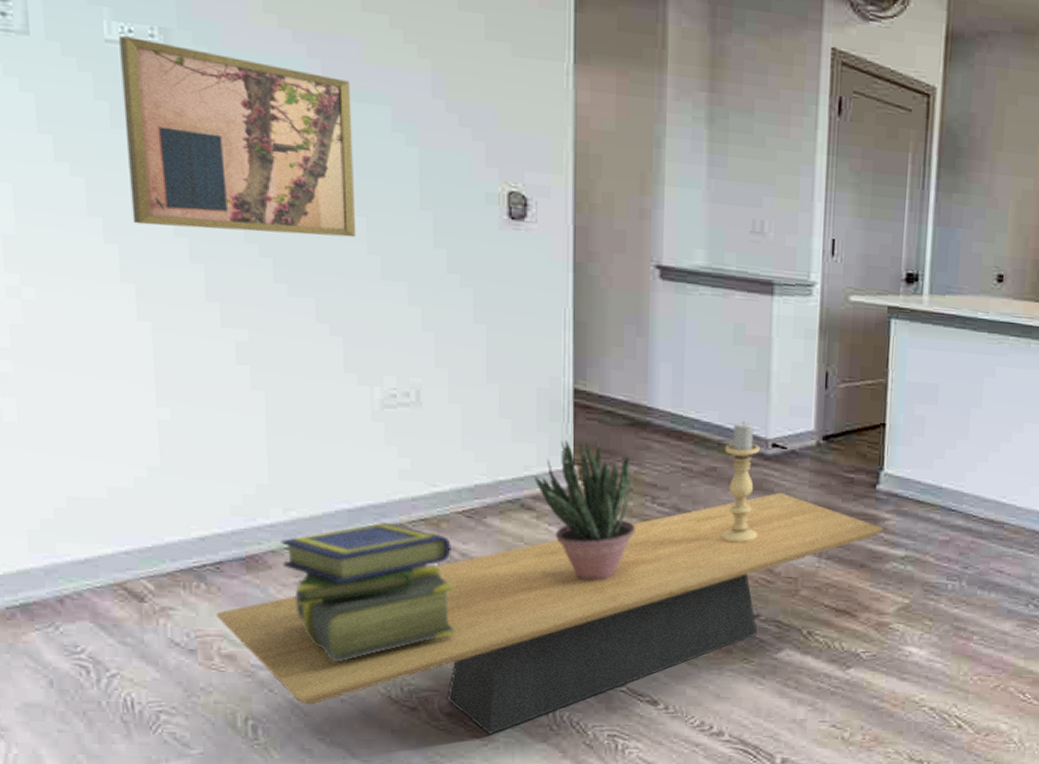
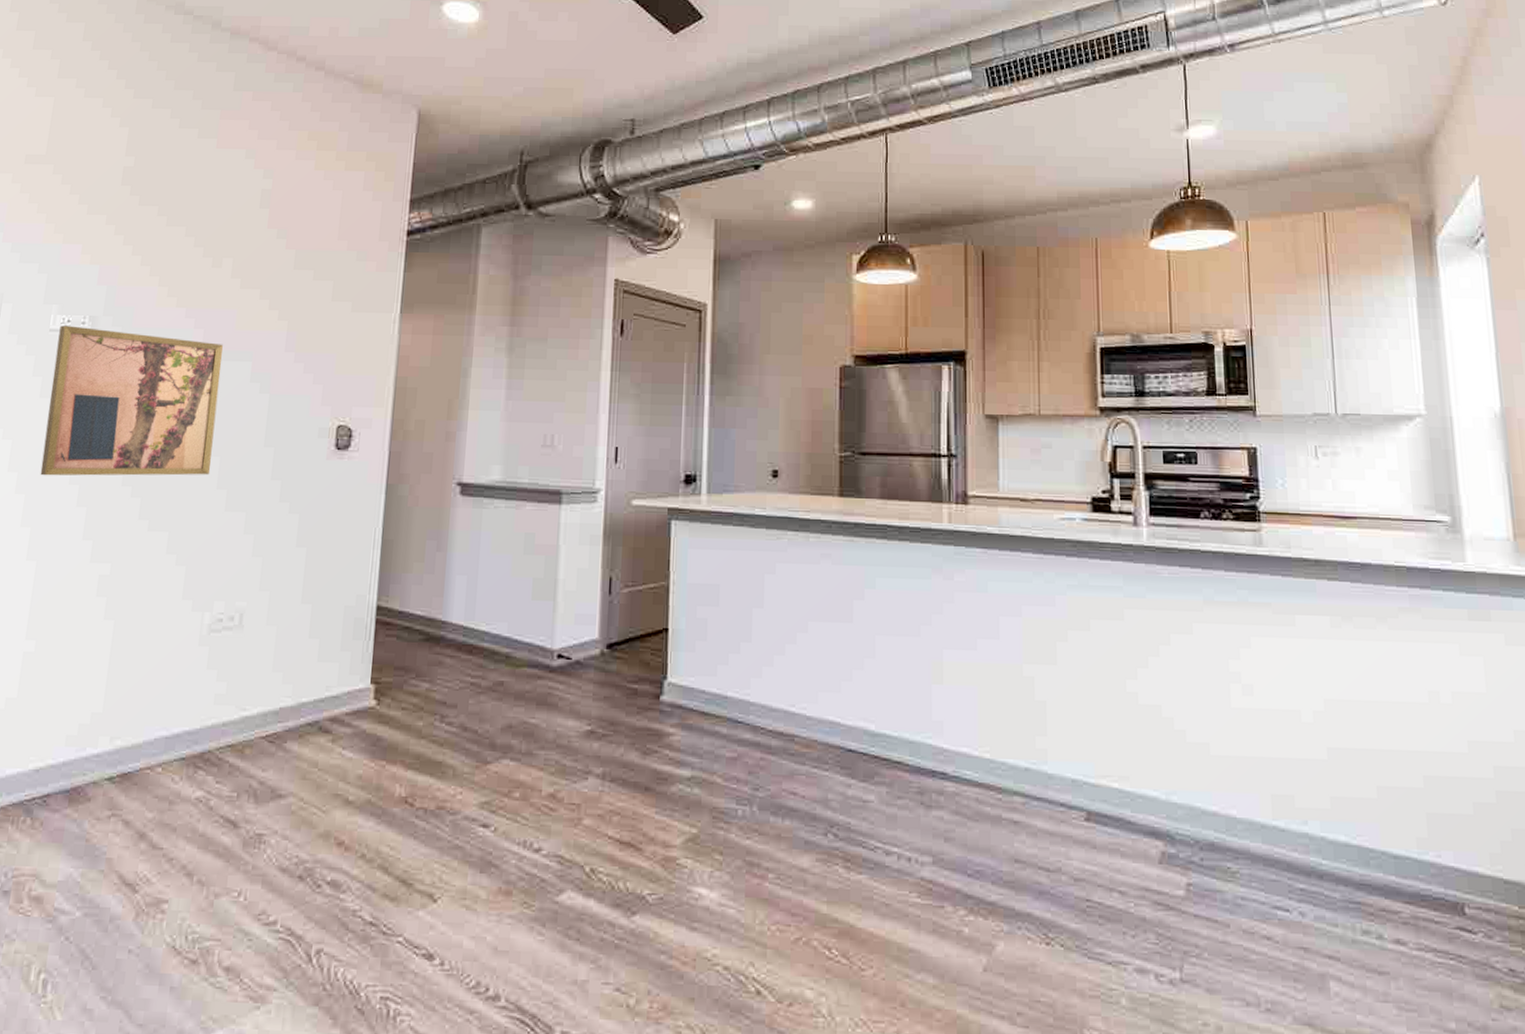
coffee table: present [215,492,883,735] -> none [33,706,668,996]
stack of books: present [281,522,455,661] -> none [99,749,252,904]
potted plant: present [535,436,635,581] -> none [334,653,424,811]
candle holder: present [721,421,760,543] -> none [506,632,546,765]

